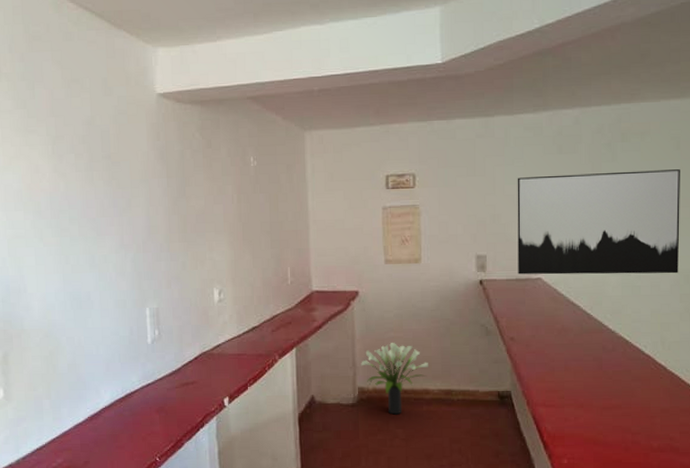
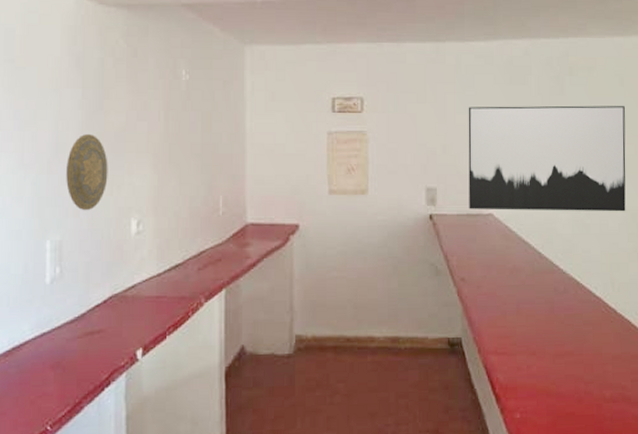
decorative plate: none [158,216,193,283] -> present [66,133,108,211]
potted plant: present [361,342,428,415] -> none [299,282,374,367]

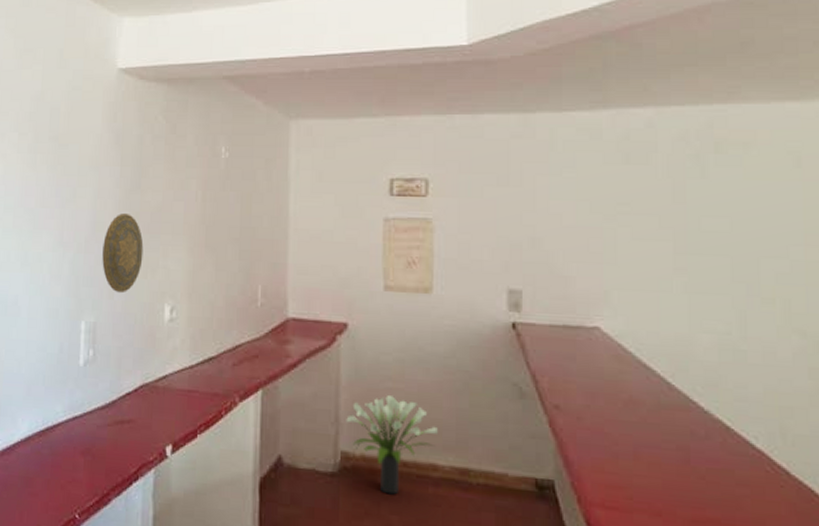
potted plant: none [299,282,374,367] -> present [346,394,438,495]
wall art: present [468,105,626,212] -> none [566,191,805,338]

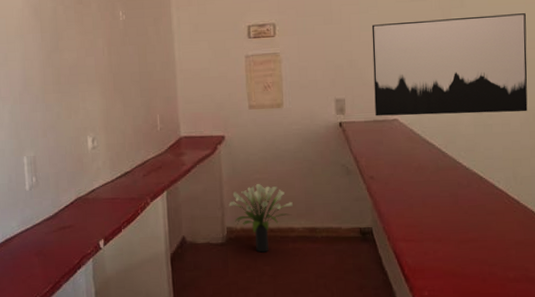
decorative plate: present [102,212,144,294] -> none [34,69,67,132]
wall art: none [566,191,805,338] -> present [371,13,528,116]

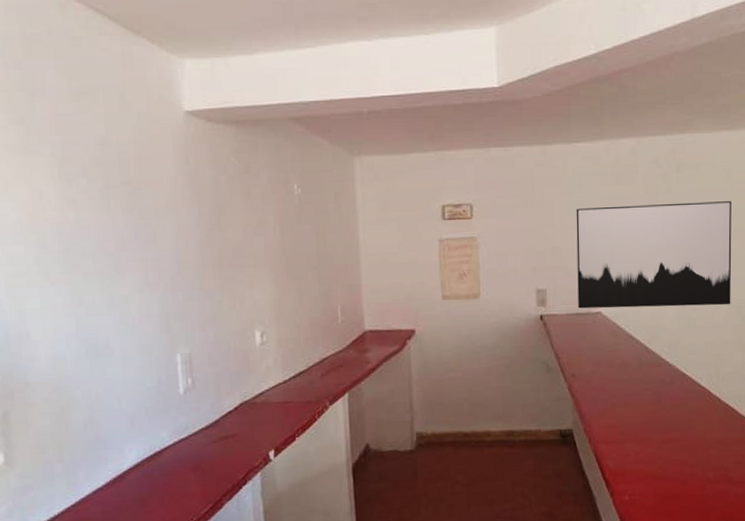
potted plant: present [229,183,293,253] -> none [418,382,489,460]

